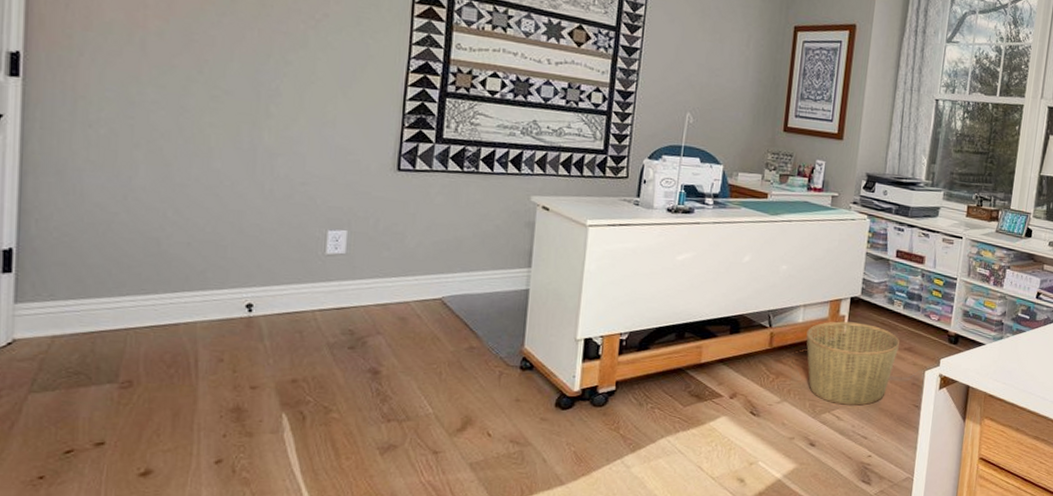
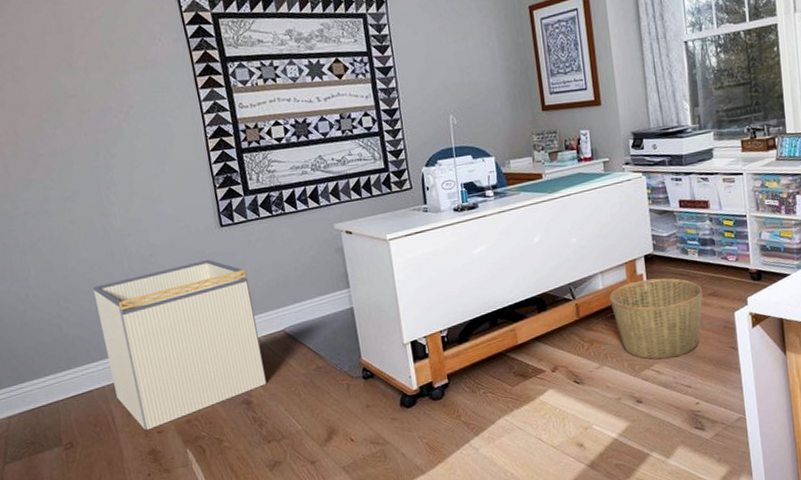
storage bin: none [209,202,414,383] -> present [93,260,268,430]

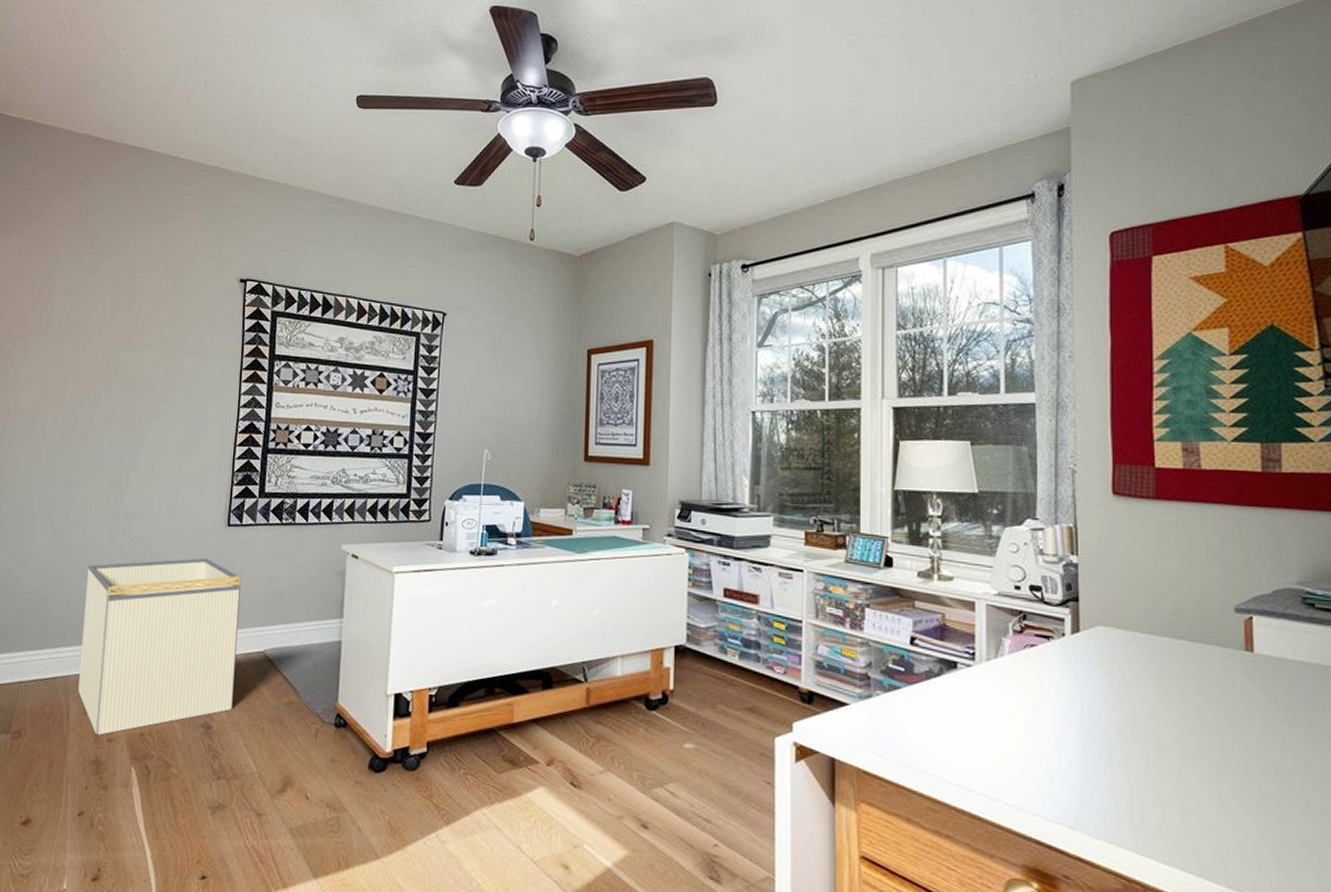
basket: present [609,278,703,360] -> none [627,674,740,780]

